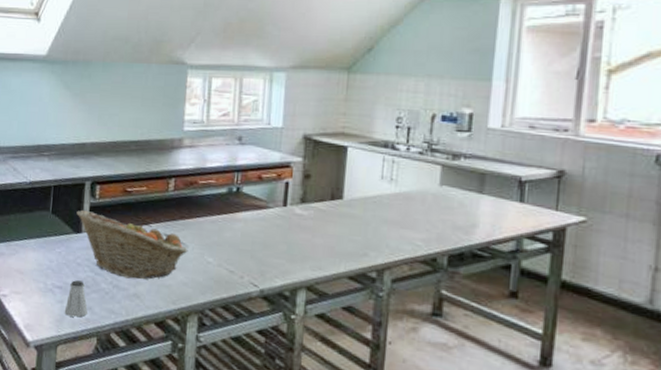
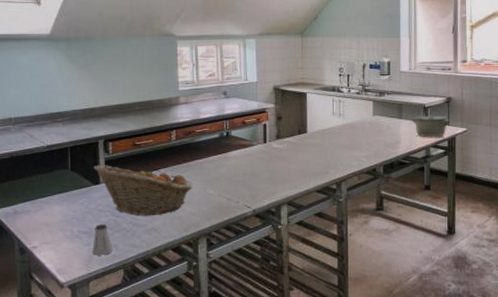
cooking pot: none [499,192,560,226] -> present [412,115,450,138]

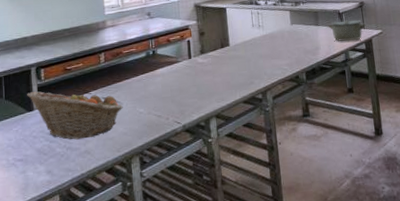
saltshaker: present [92,224,113,255] -> none [27,150,48,183]

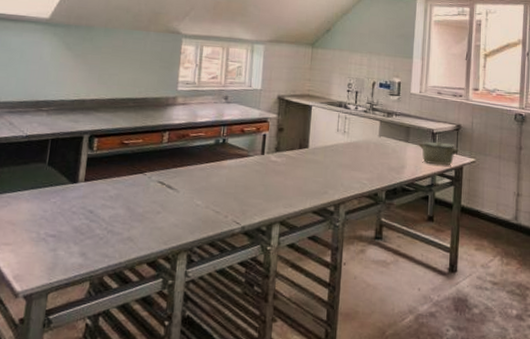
fruit basket: present [27,89,123,140] -> none [73,162,179,224]

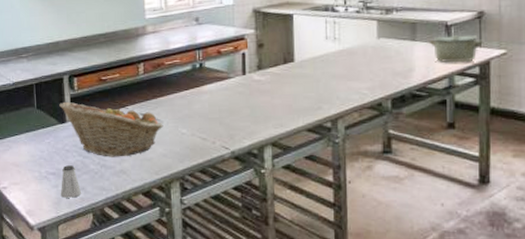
saltshaker: none [57,228,81,264] -> present [60,165,81,198]
fruit basket: none [73,162,179,224] -> present [59,102,163,157]

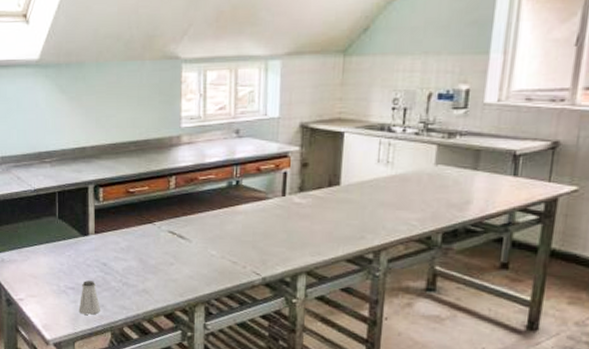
fruit basket: present [59,102,163,157] -> none [82,214,192,276]
cooking pot: present [430,35,483,63] -> none [493,167,553,198]

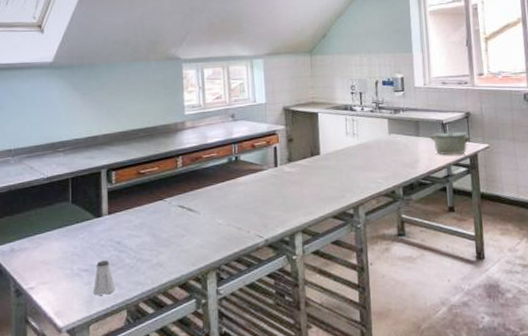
cooking pot: none [493,167,553,198] -> present [430,131,471,156]

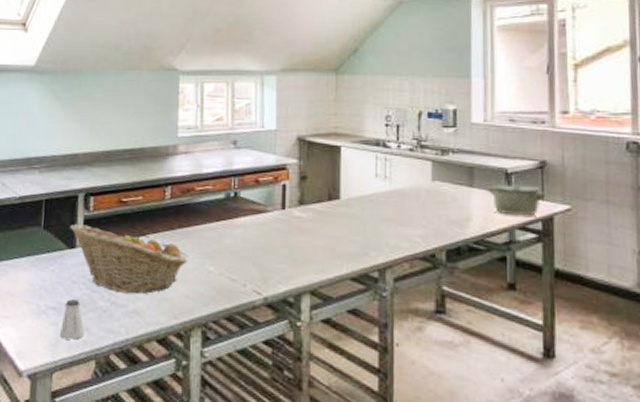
fruit basket: none [96,195,201,251] -> present [70,224,188,295]

